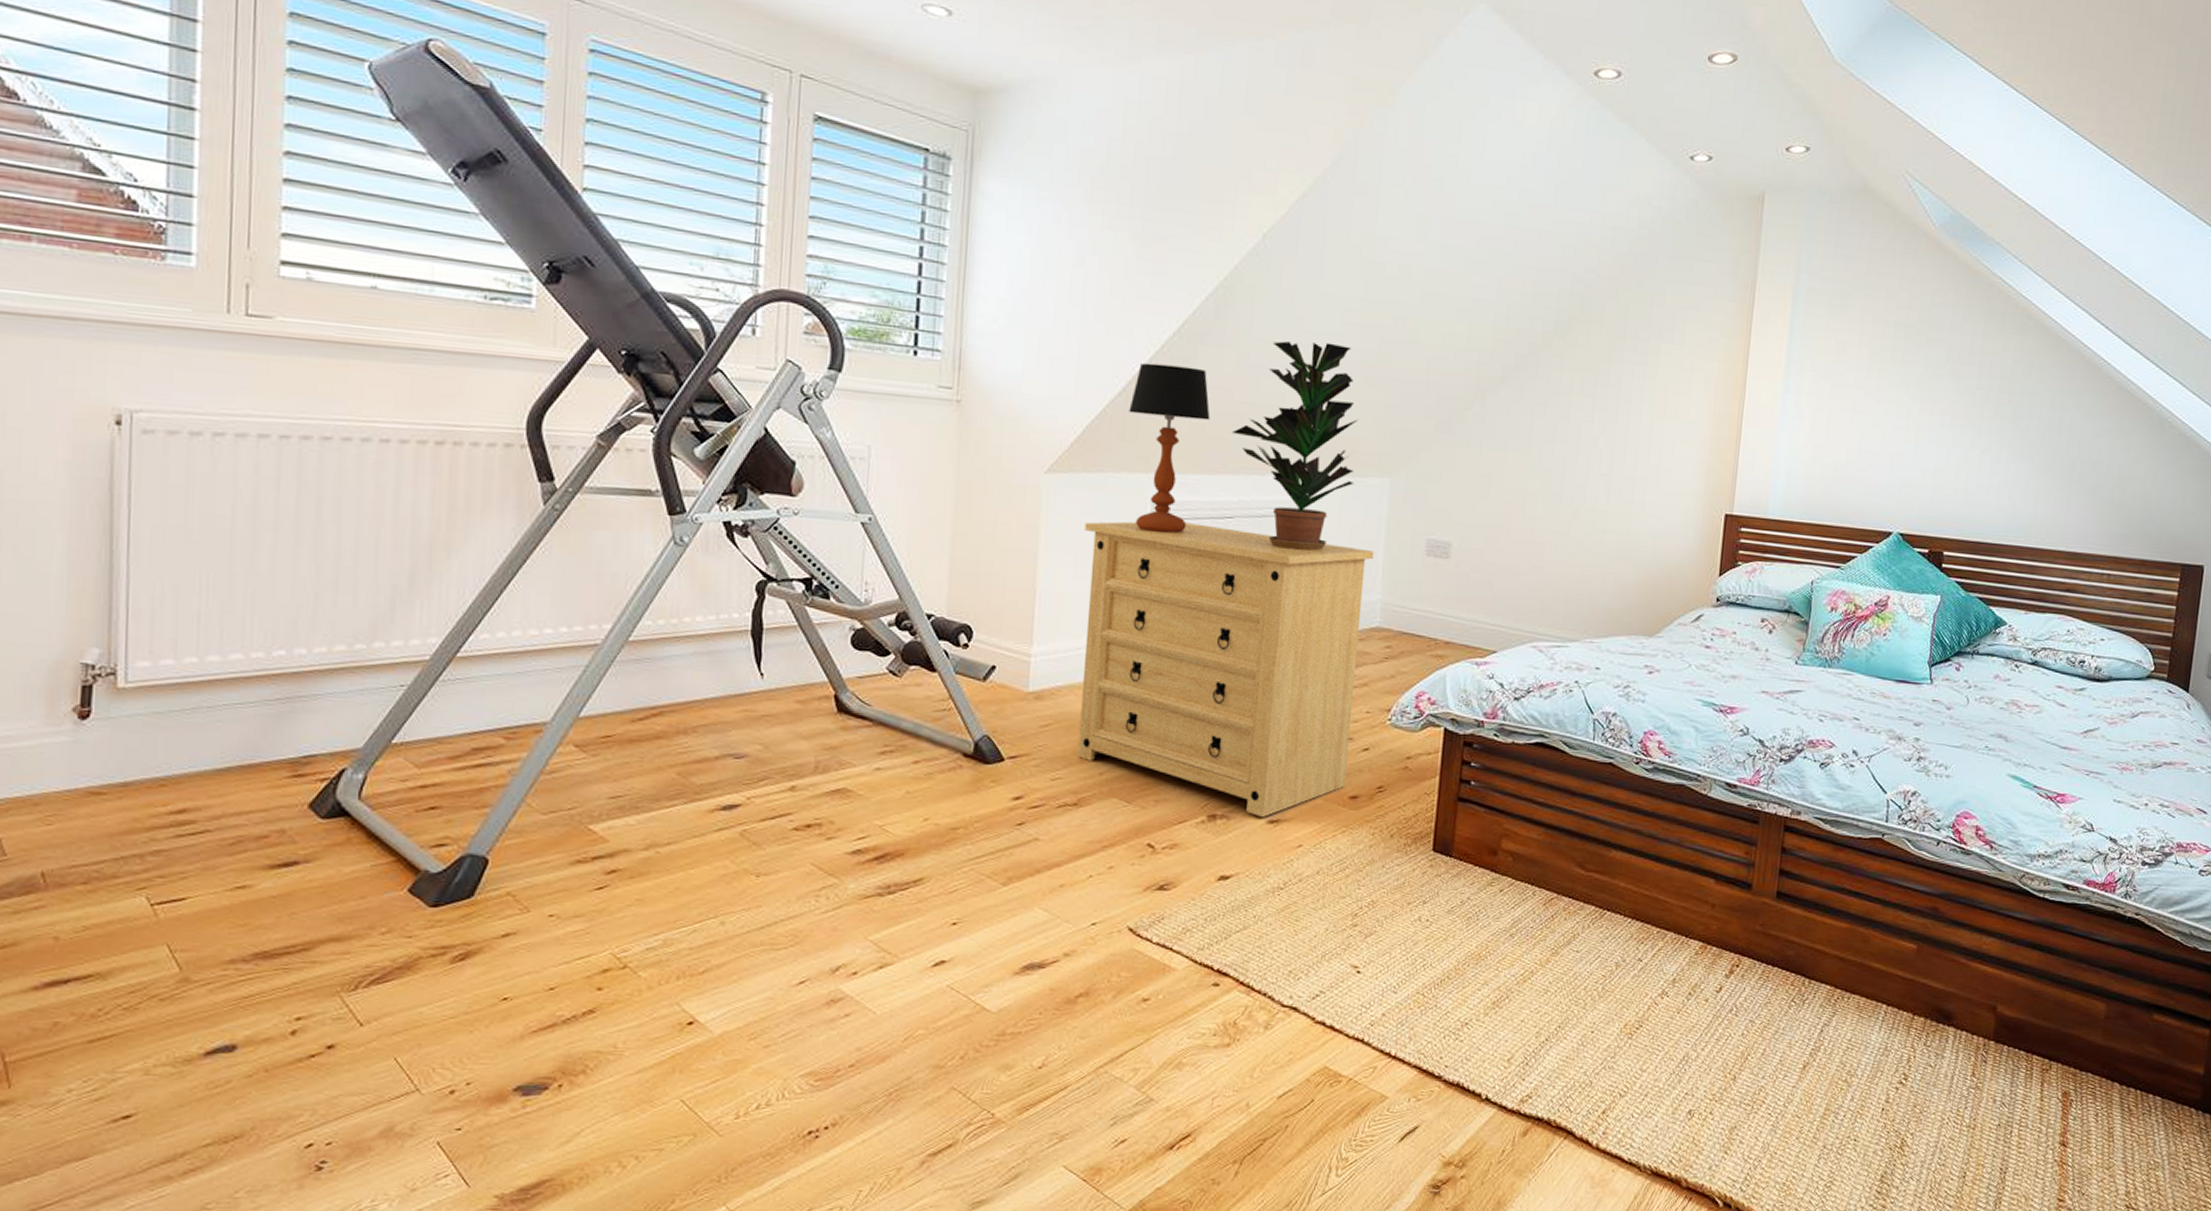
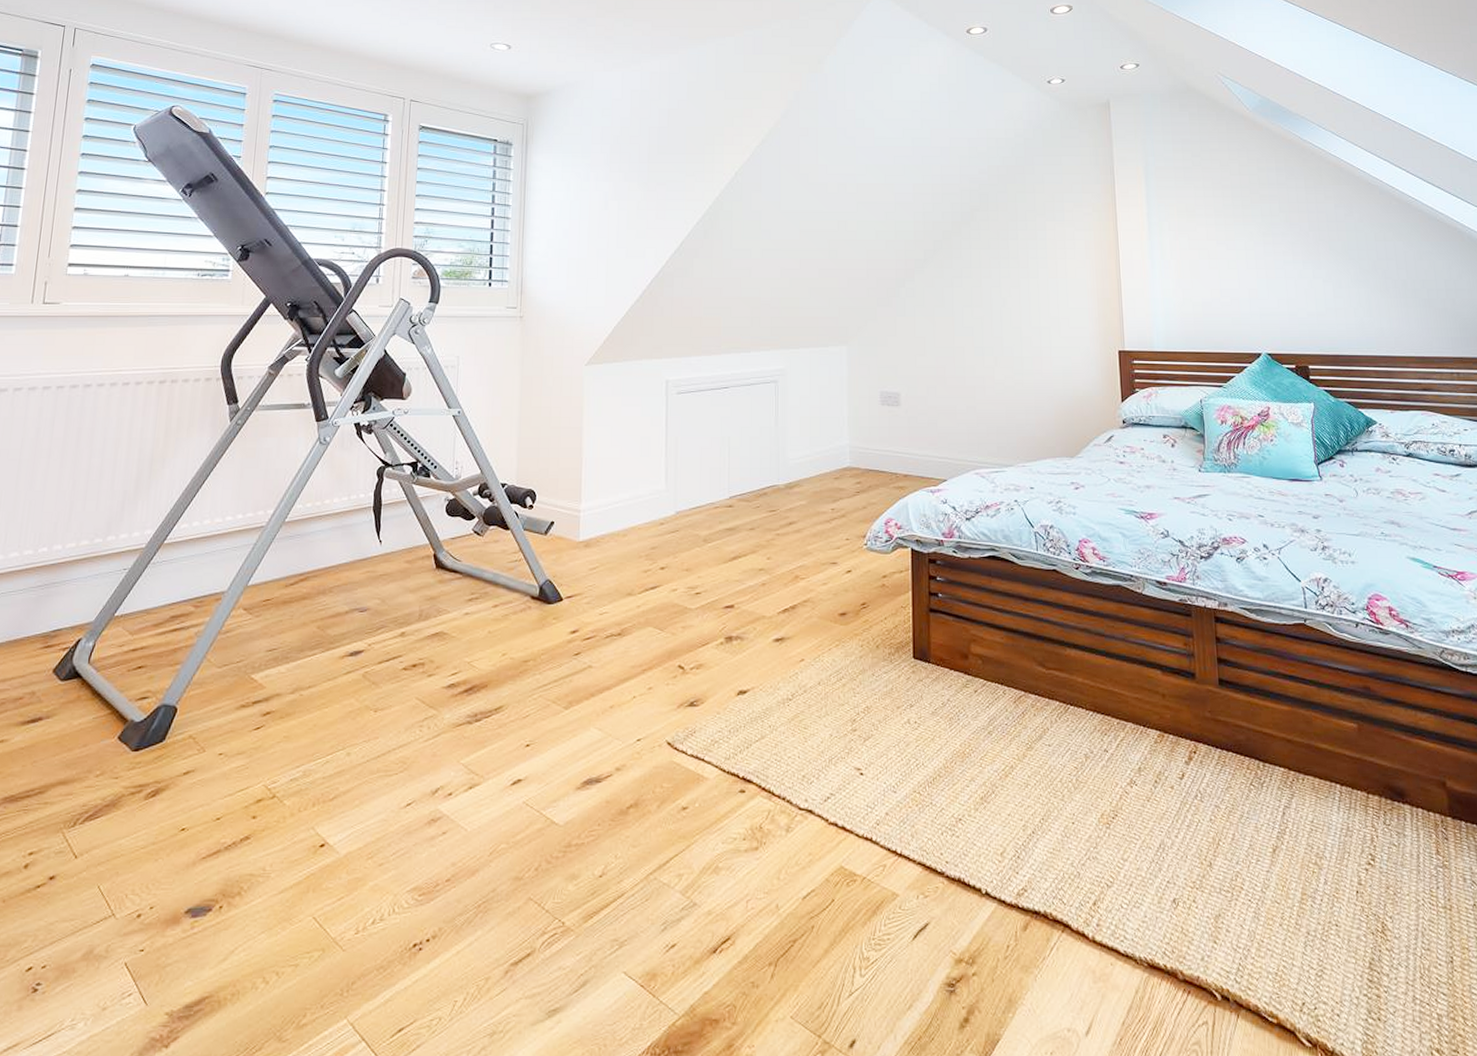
dresser: present [1078,521,1375,818] -> none [616,395,840,637]
table lamp: present [1128,362,1211,533] -> none [645,275,706,404]
potted plant: present [1232,341,1358,551] -> none [723,247,819,409]

